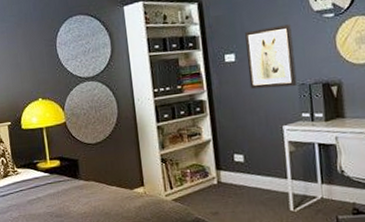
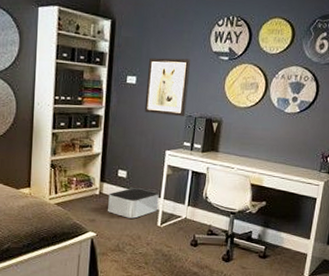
storage bin: none [228,171,287,206] -> present [108,188,159,219]

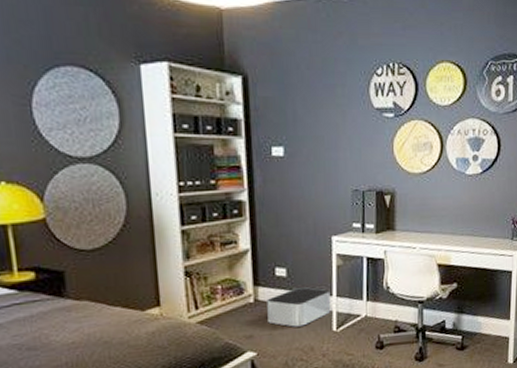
wall art: present [144,57,190,117] -> none [297,119,351,193]

